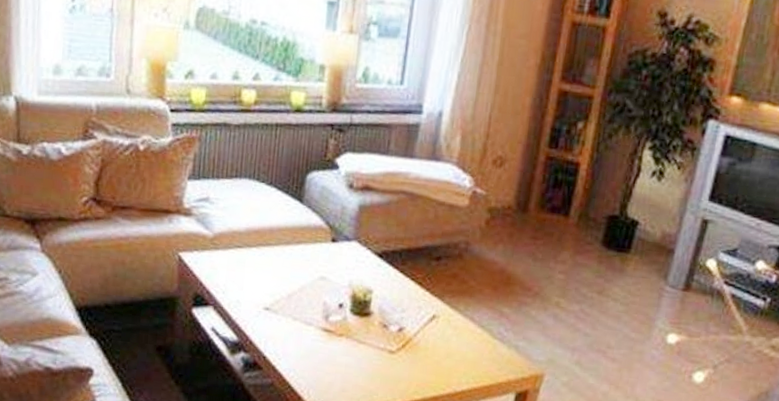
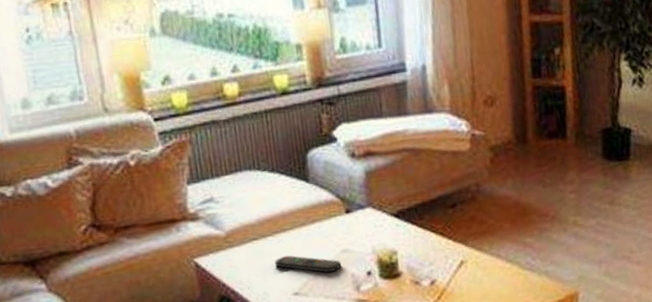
remote control: none [253,269,316,297] -> present [275,255,341,273]

